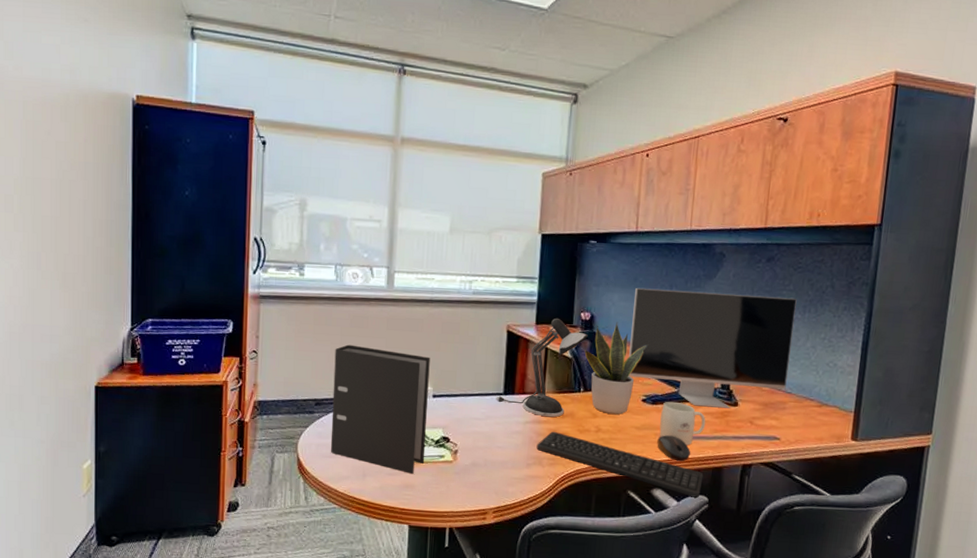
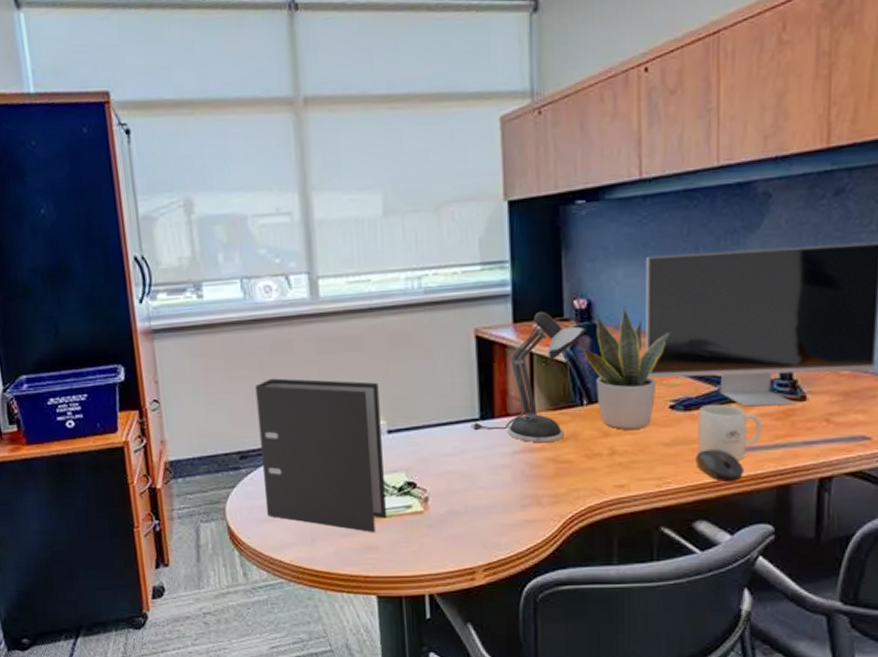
computer keyboard: present [536,431,704,498] -> none [531,460,765,528]

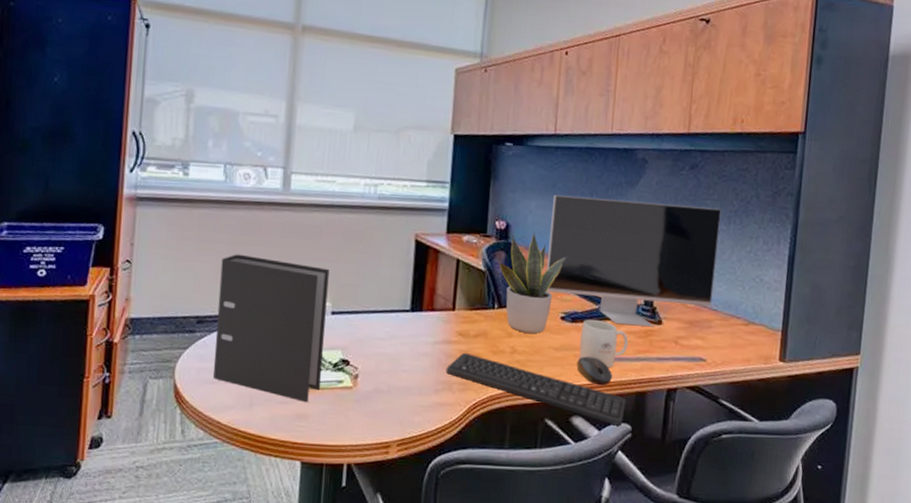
desk lamp: present [470,311,587,443] -> none [402,226,503,337]
computer keyboard: none [531,460,765,528] -> present [446,352,626,426]

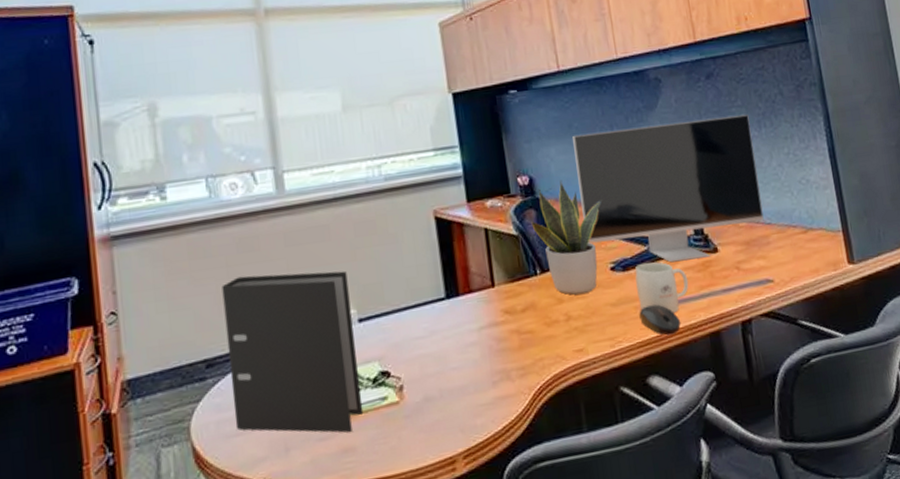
computer keyboard: present [446,352,626,426] -> none [499,331,704,377]

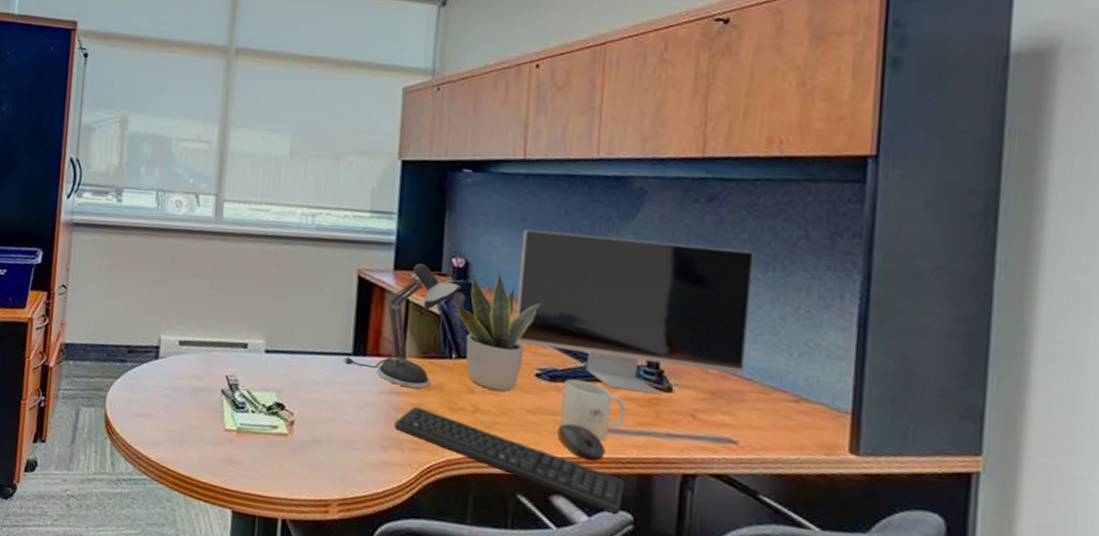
binder: present [221,270,364,433] -> none [142,283,263,447]
desk lamp: none [437,189,532,316] -> present [343,263,462,389]
computer keyboard: none [499,331,704,377] -> present [394,406,625,514]

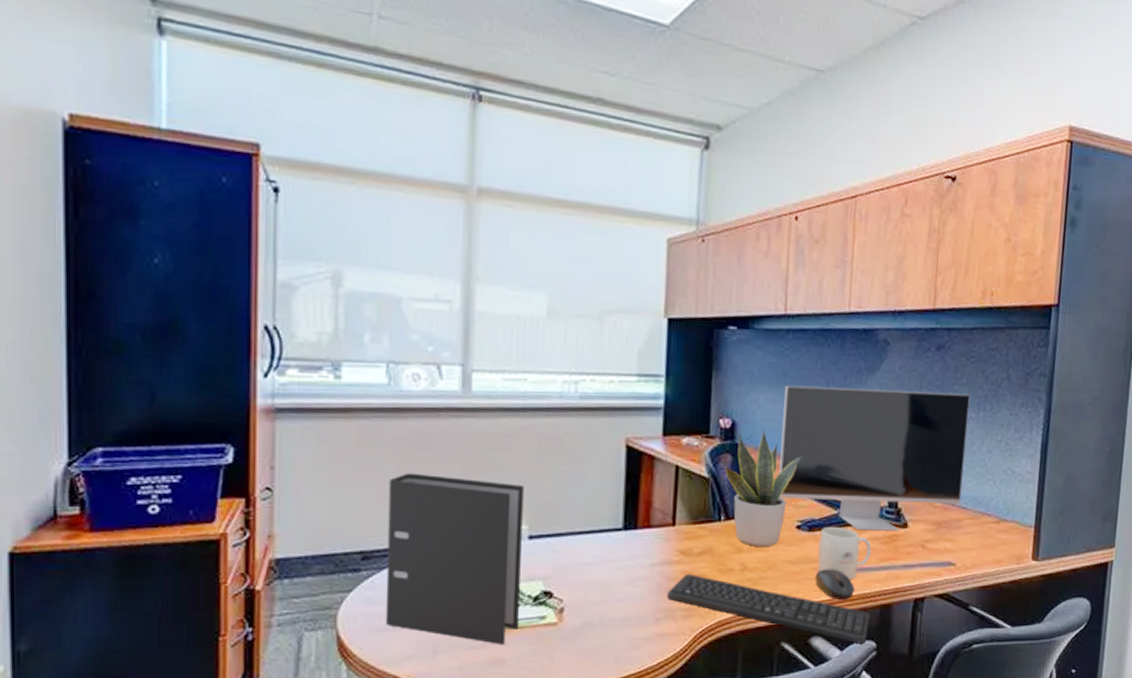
binder: none [142,283,263,447] -> present [385,473,524,646]
desk lamp: present [343,263,462,389] -> none [613,426,729,556]

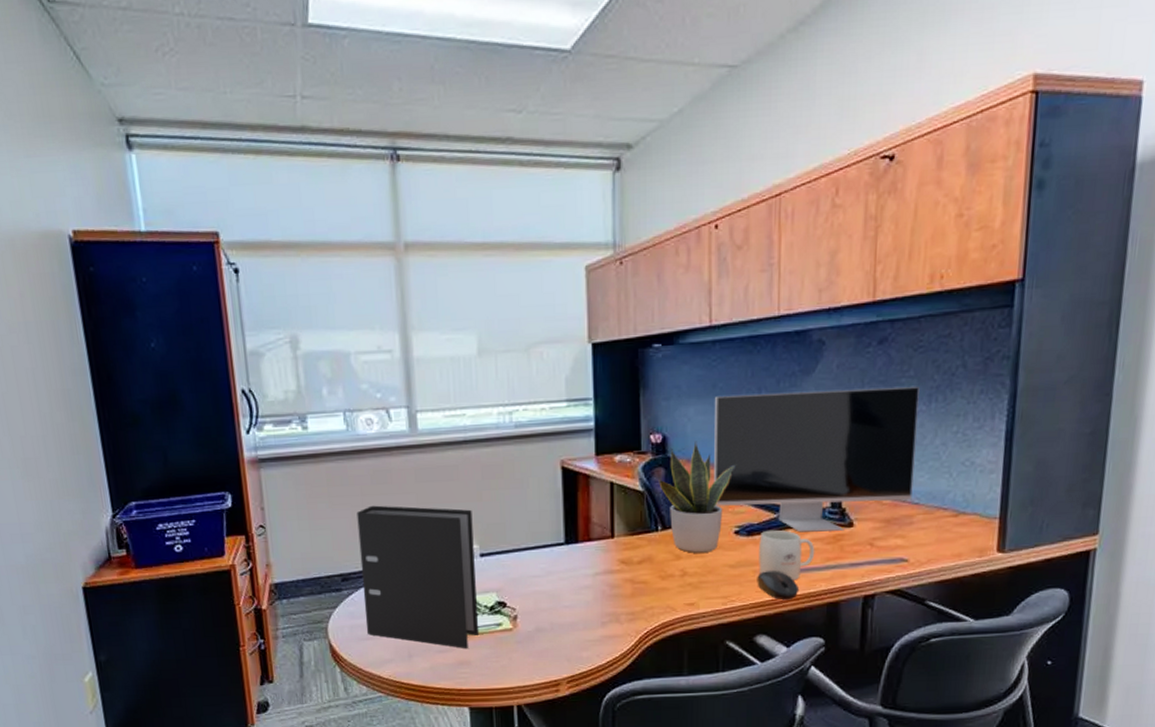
computer keyboard: present [667,573,870,644] -> none [611,580,817,641]

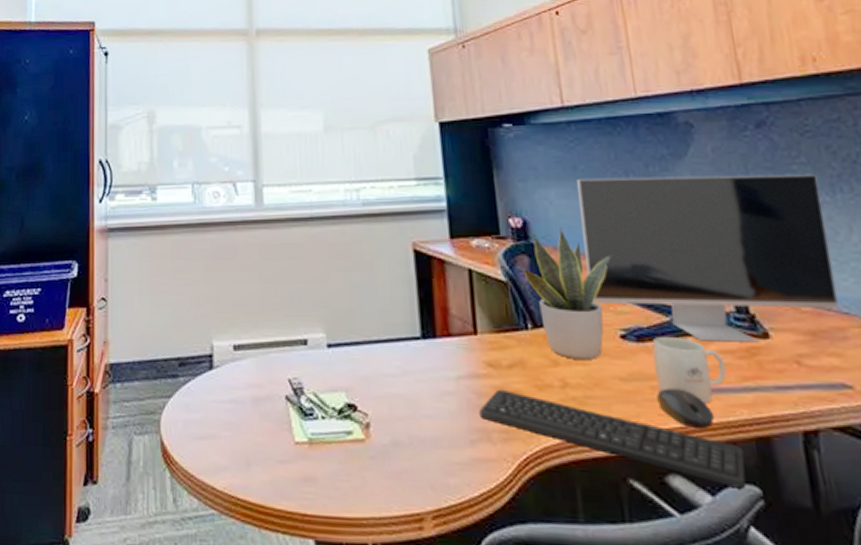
binder: present [356,505,479,649] -> none [199,282,327,462]
computer keyboard: none [611,580,817,641] -> present [479,389,747,489]

